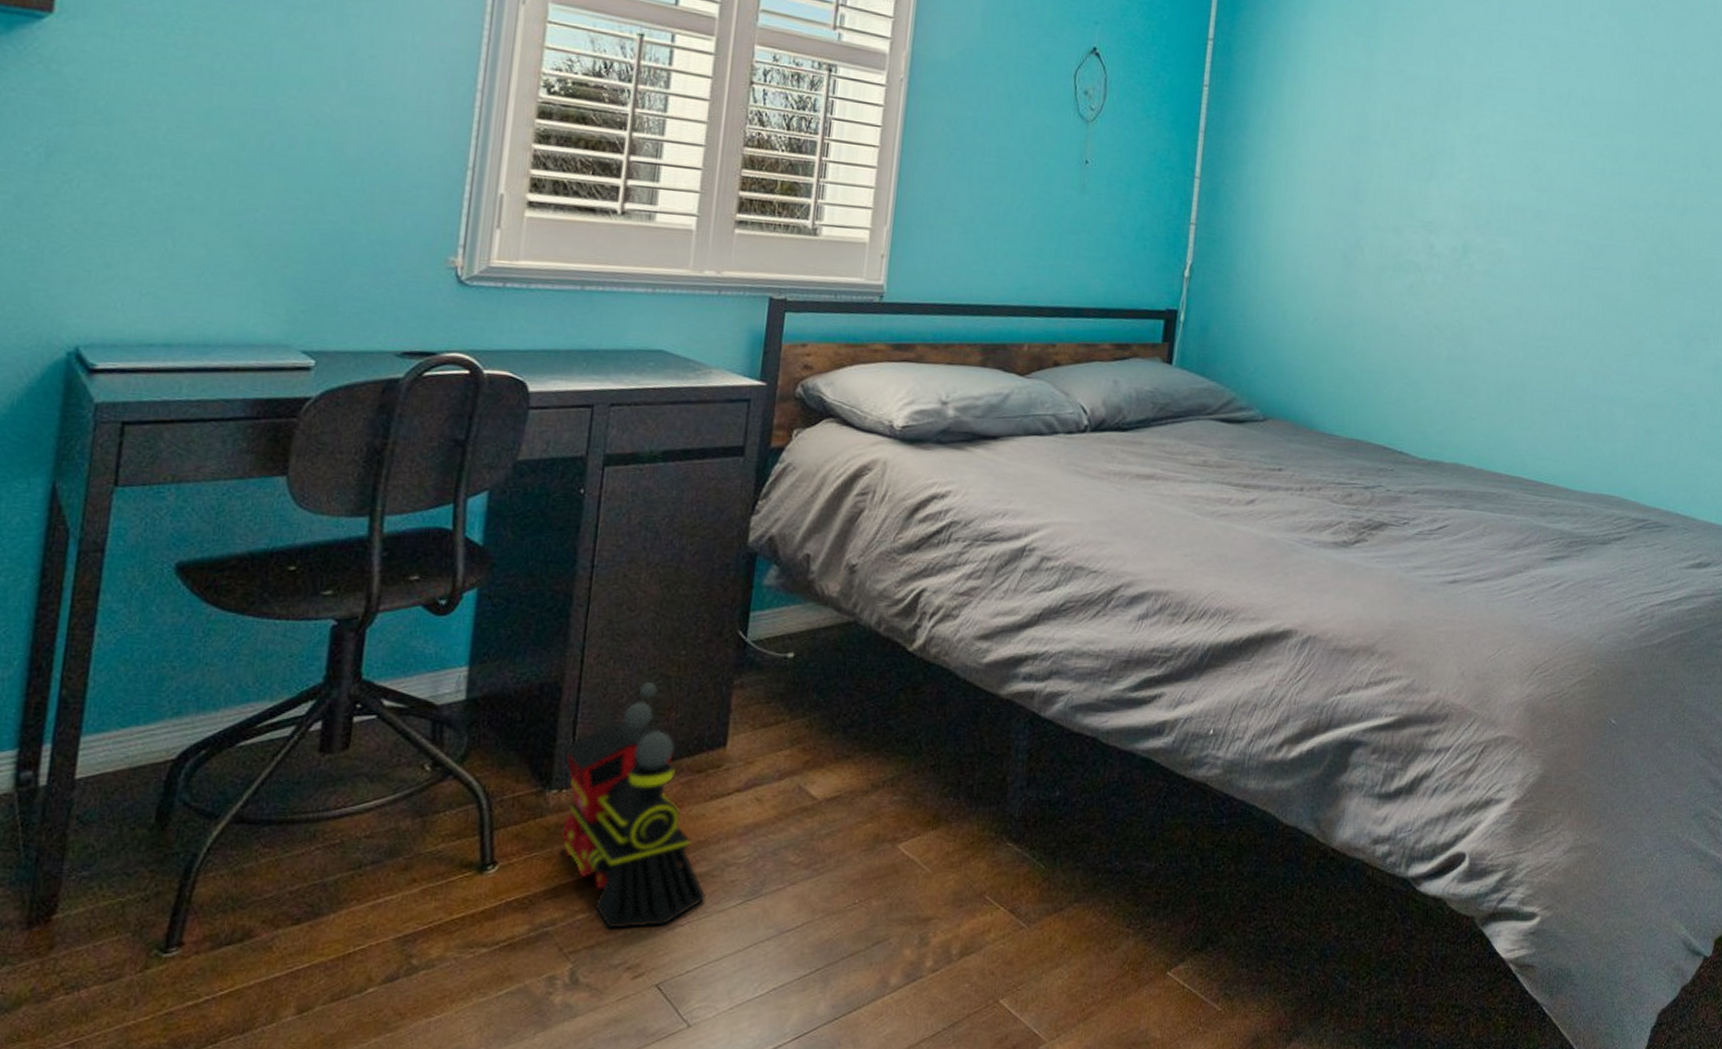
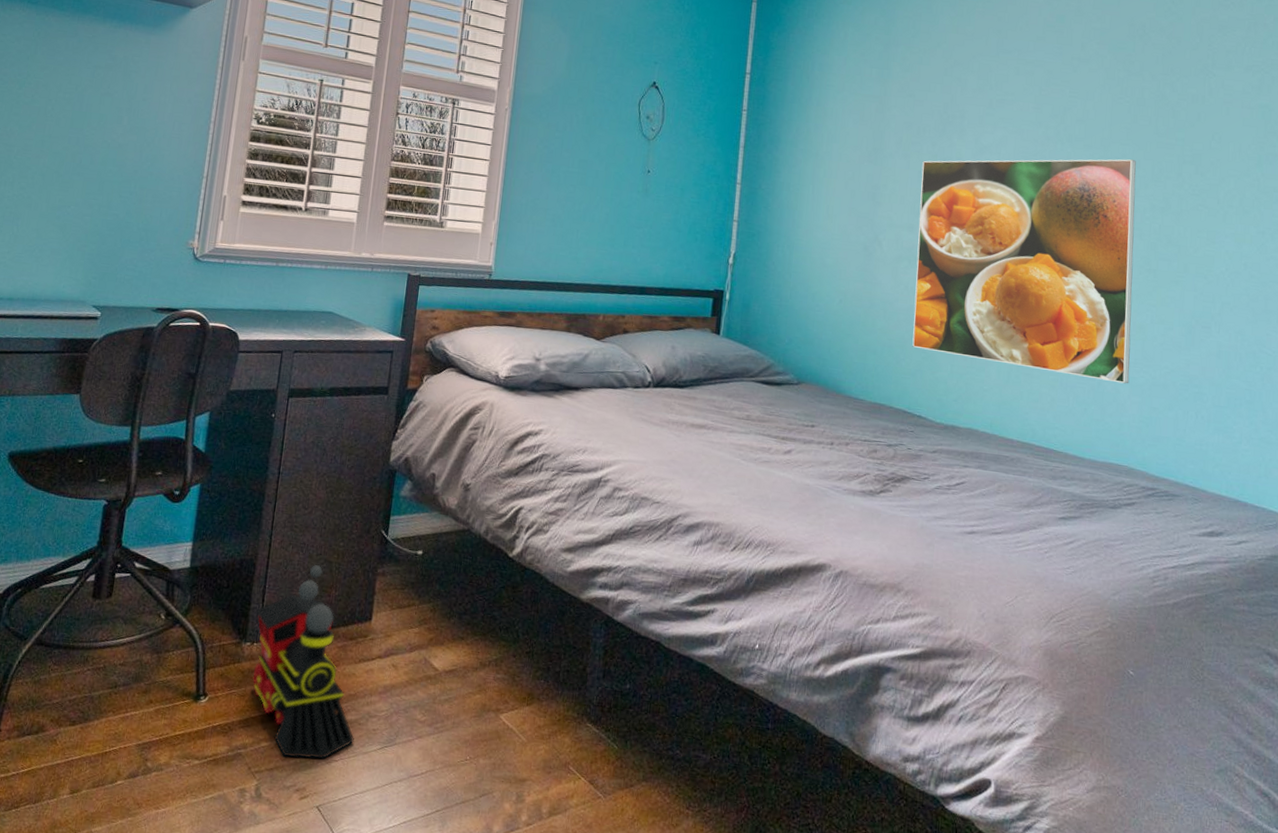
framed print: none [1394,149,1642,406] -> present [912,159,1136,384]

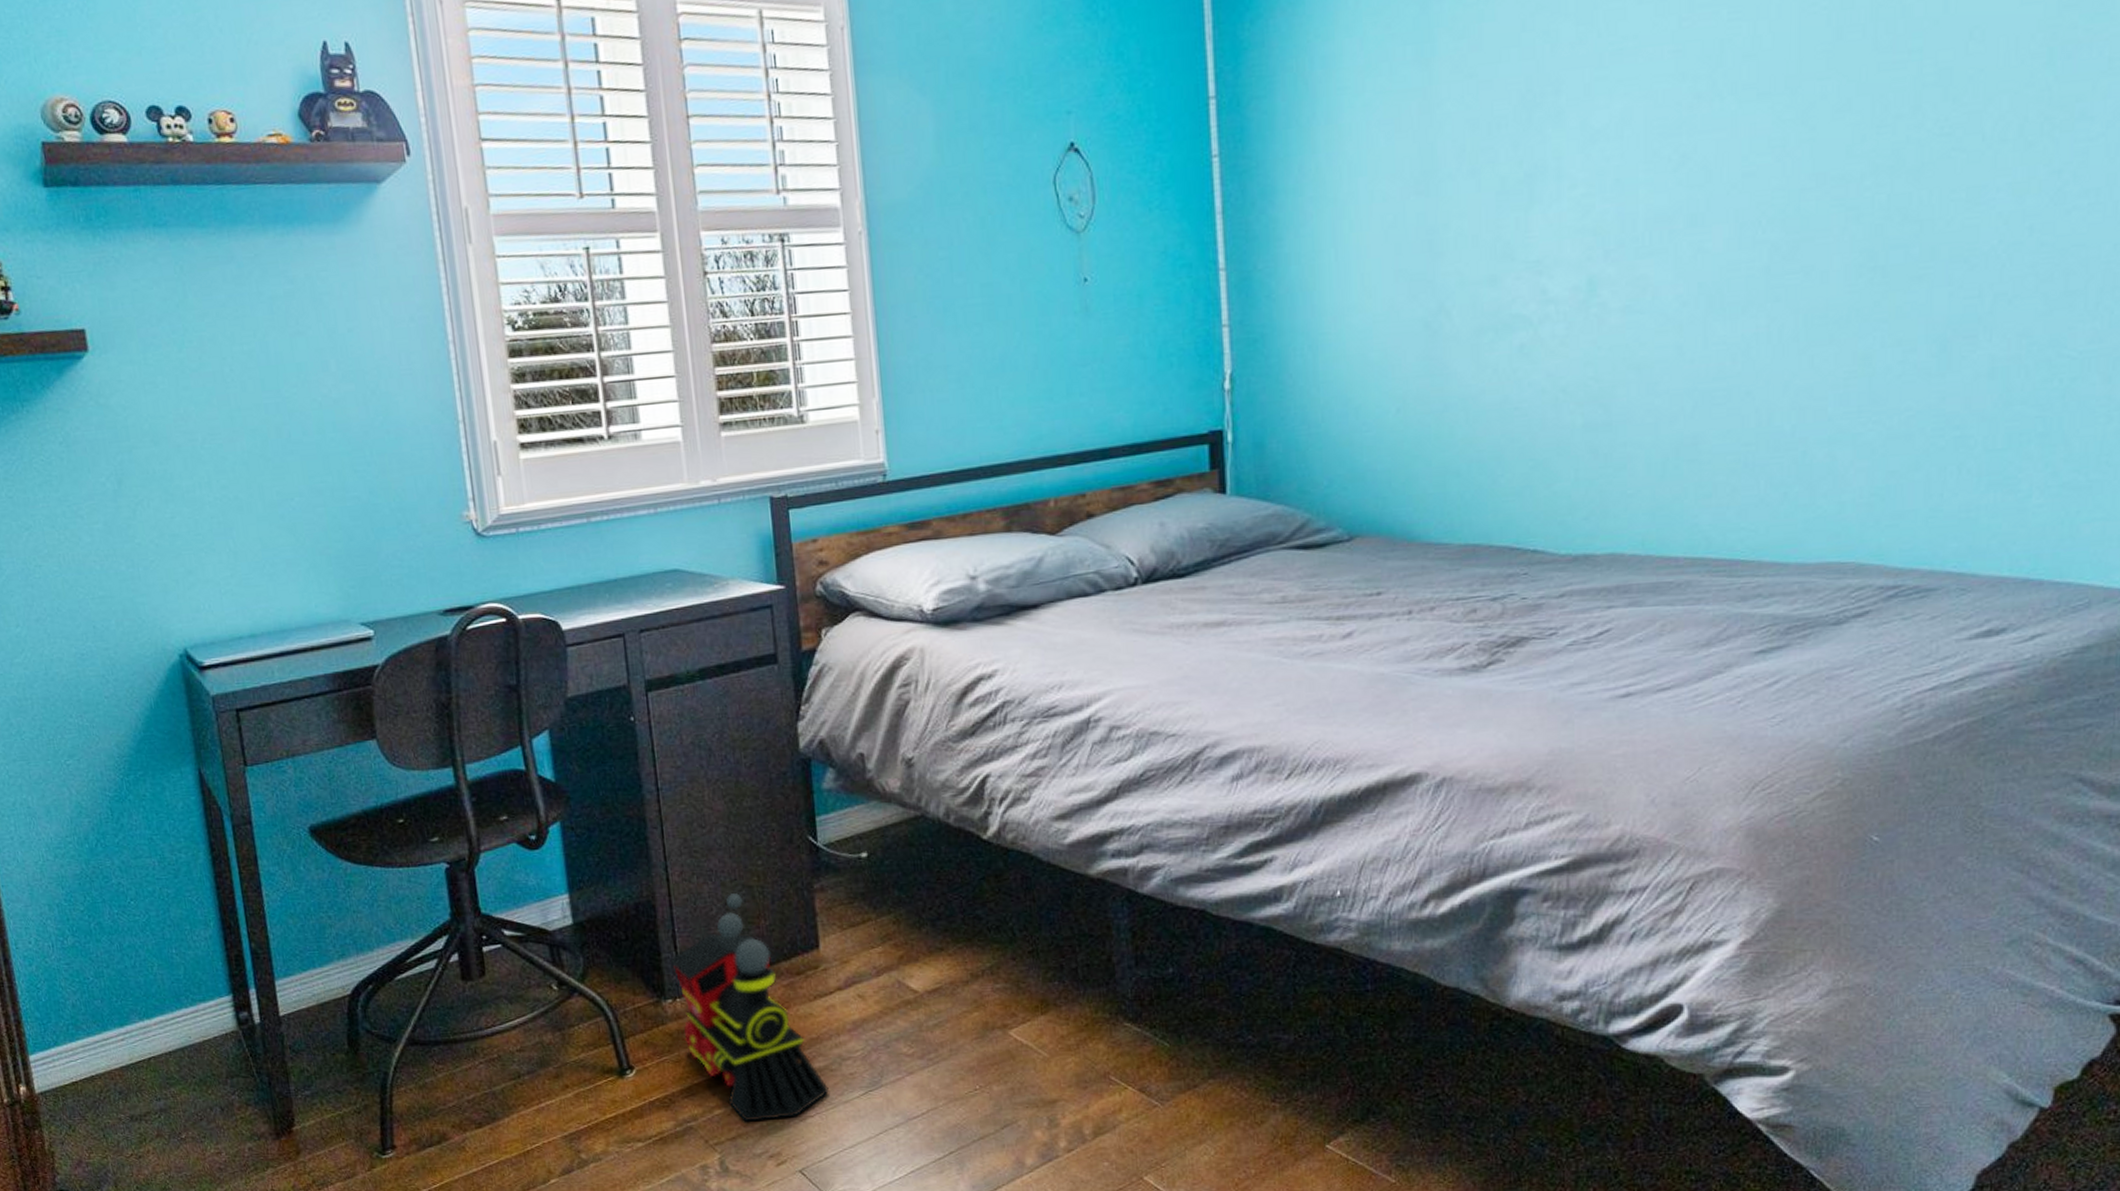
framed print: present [912,159,1136,384] -> none [1500,100,1851,456]

